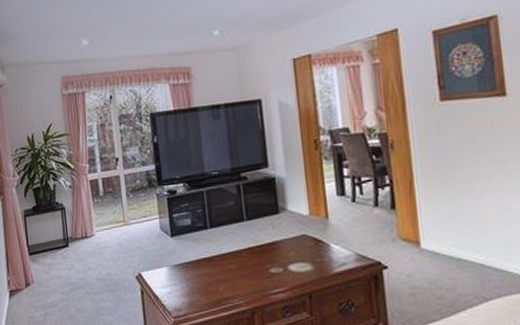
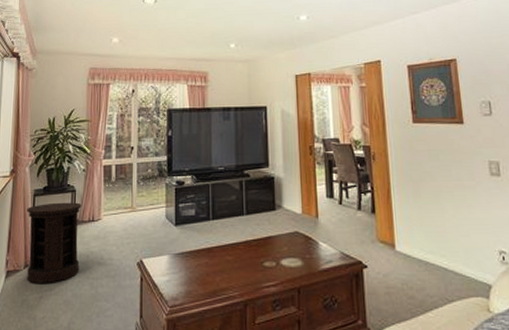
side table: none [19,220,79,301] -> present [27,202,82,283]

